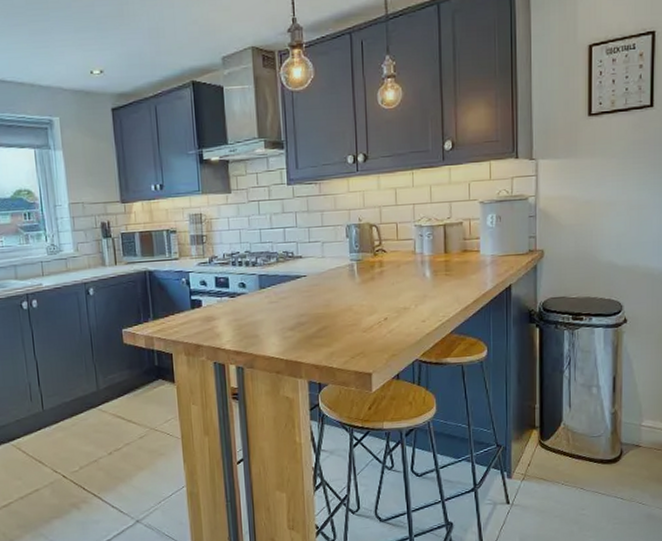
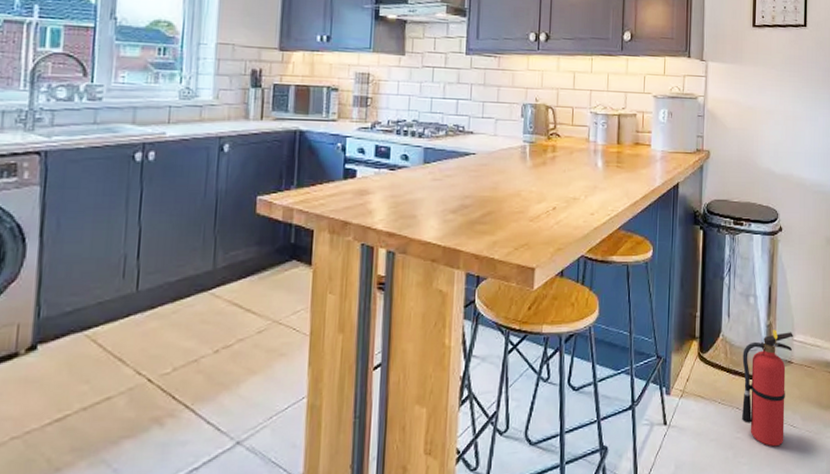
fire extinguisher: none [586,417,641,522] -> present [742,330,793,447]

